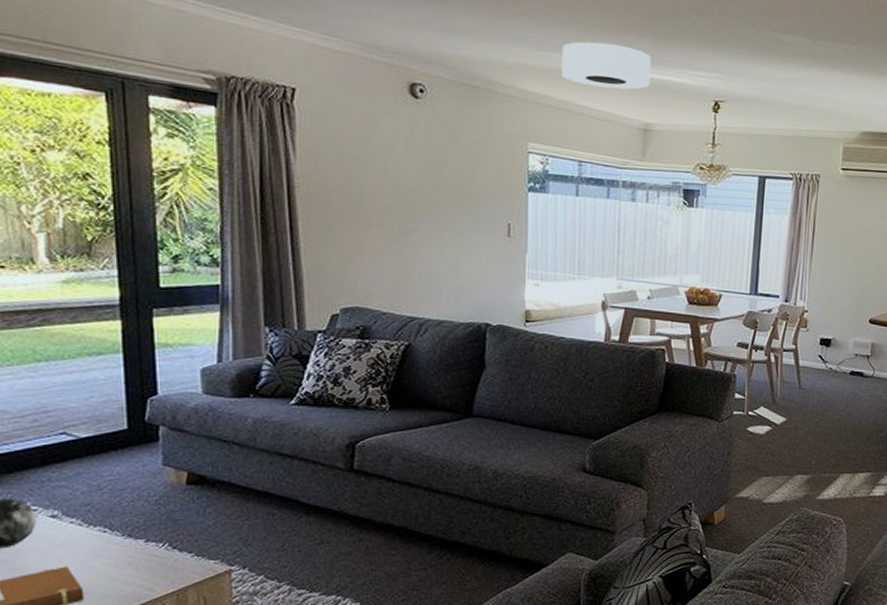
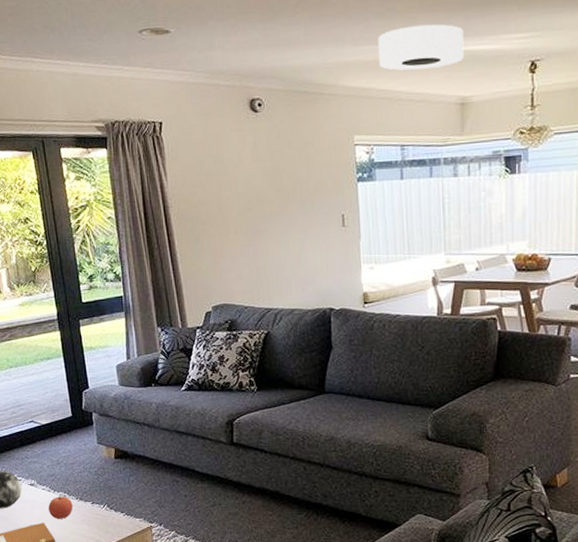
apple: none [77,528,116,562] -> present [48,493,73,519]

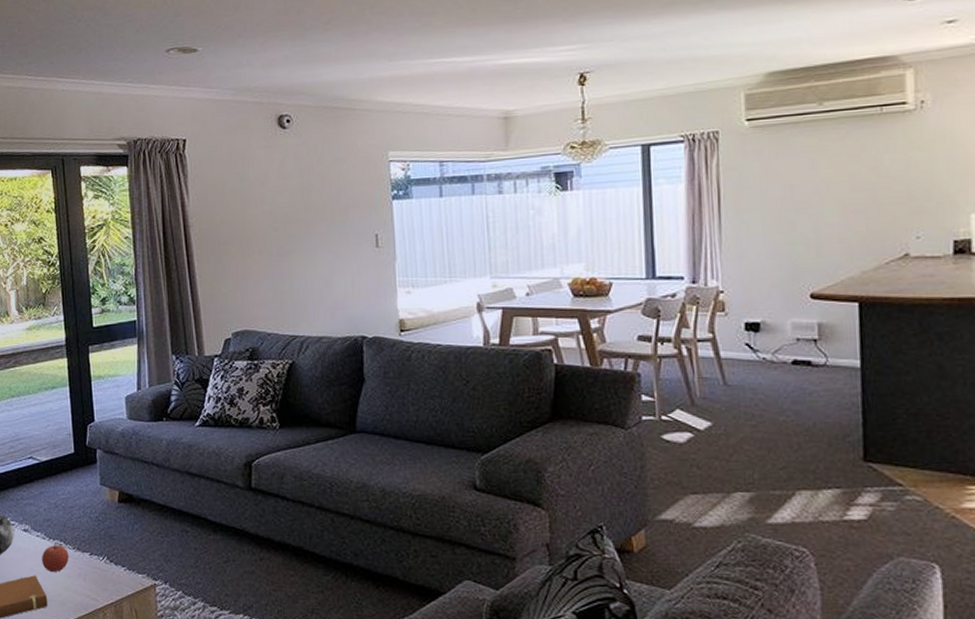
ceiling light: present [378,24,464,71] -> none [413,38,506,85]

